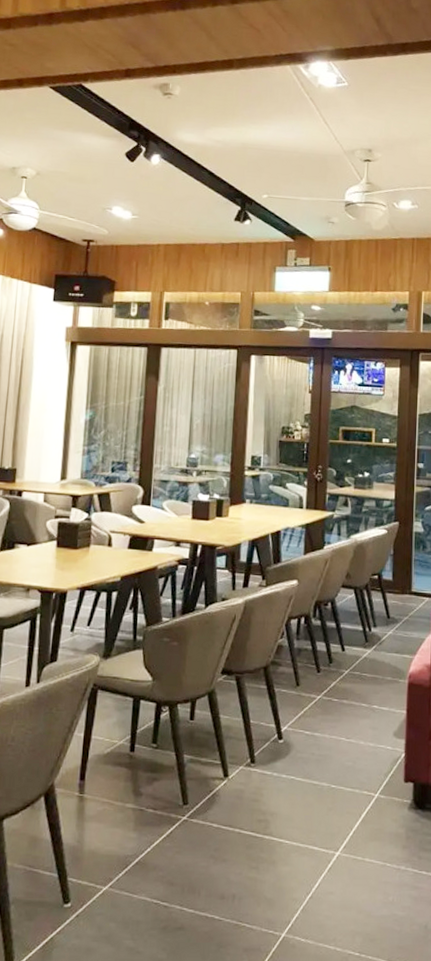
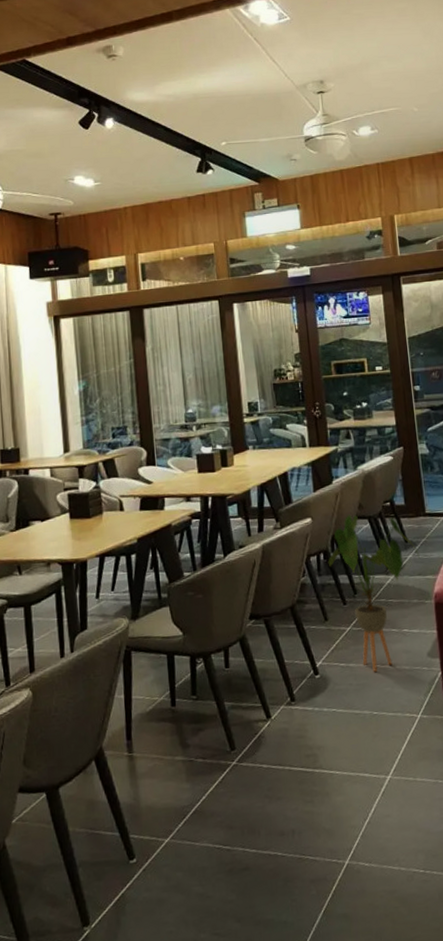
house plant: none [307,583,400,744] -> present [327,515,420,672]

